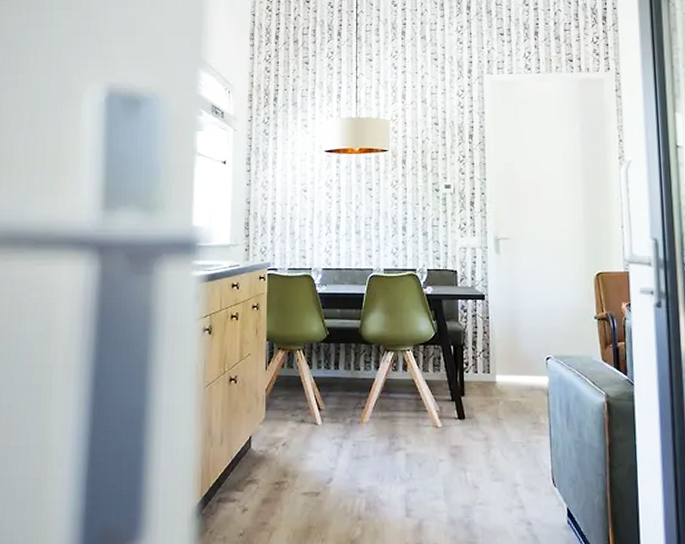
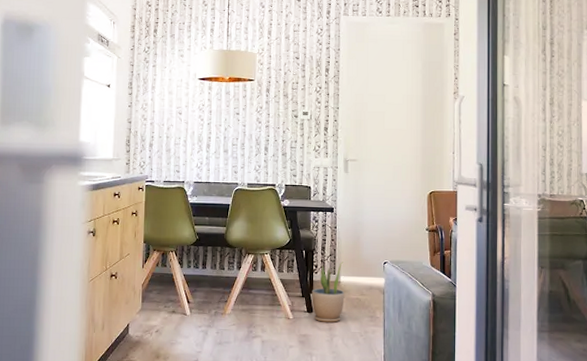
potted plant: none [463,358,502,431] -> present [312,262,345,323]

